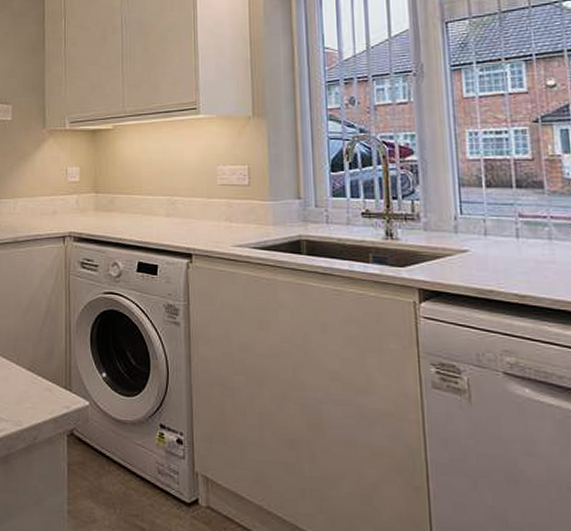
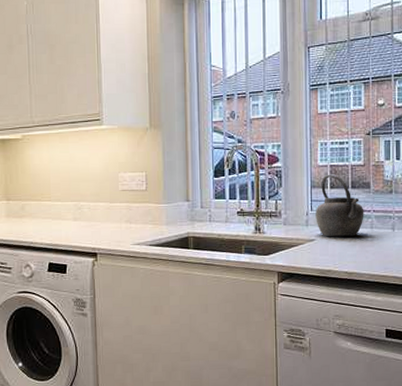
kettle: none [467,170,538,249] -> present [315,174,364,237]

